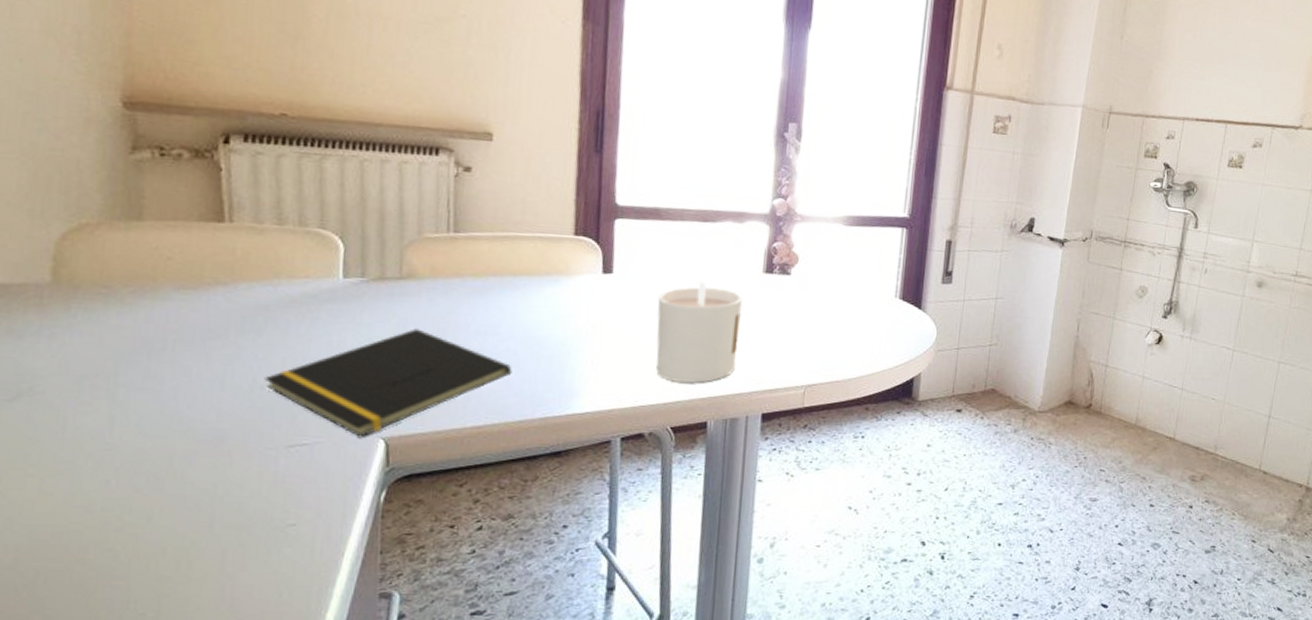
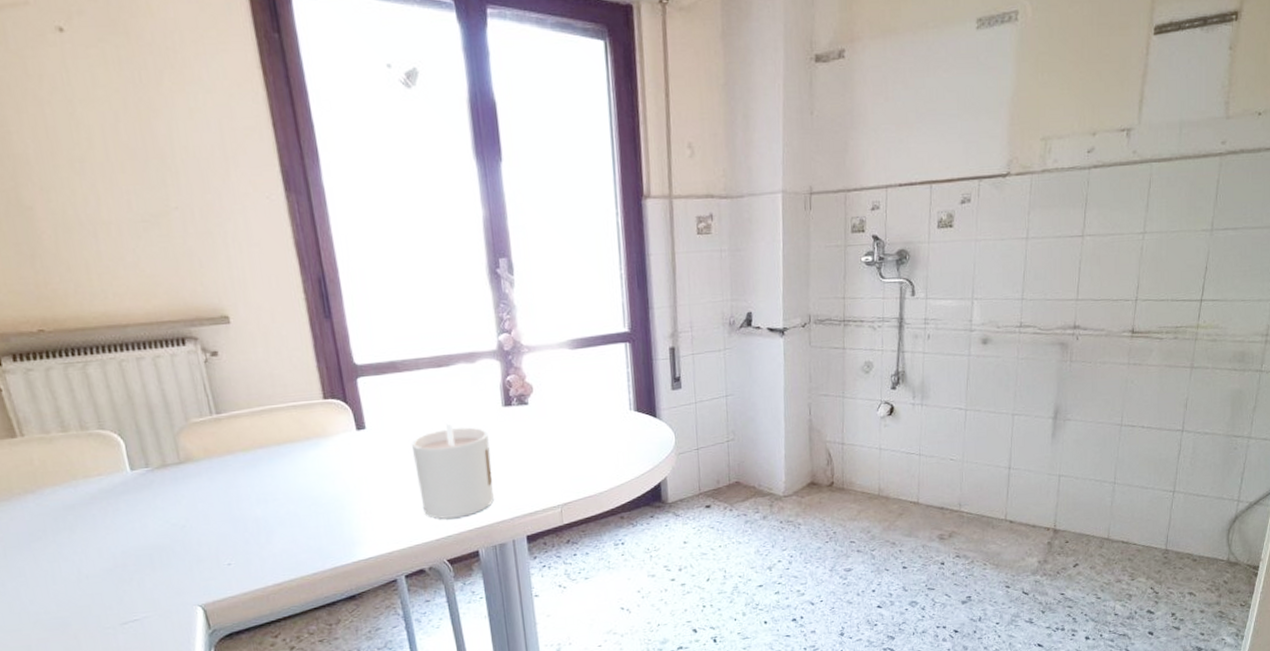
notepad: present [264,328,512,437] -> none [87,506,297,608]

